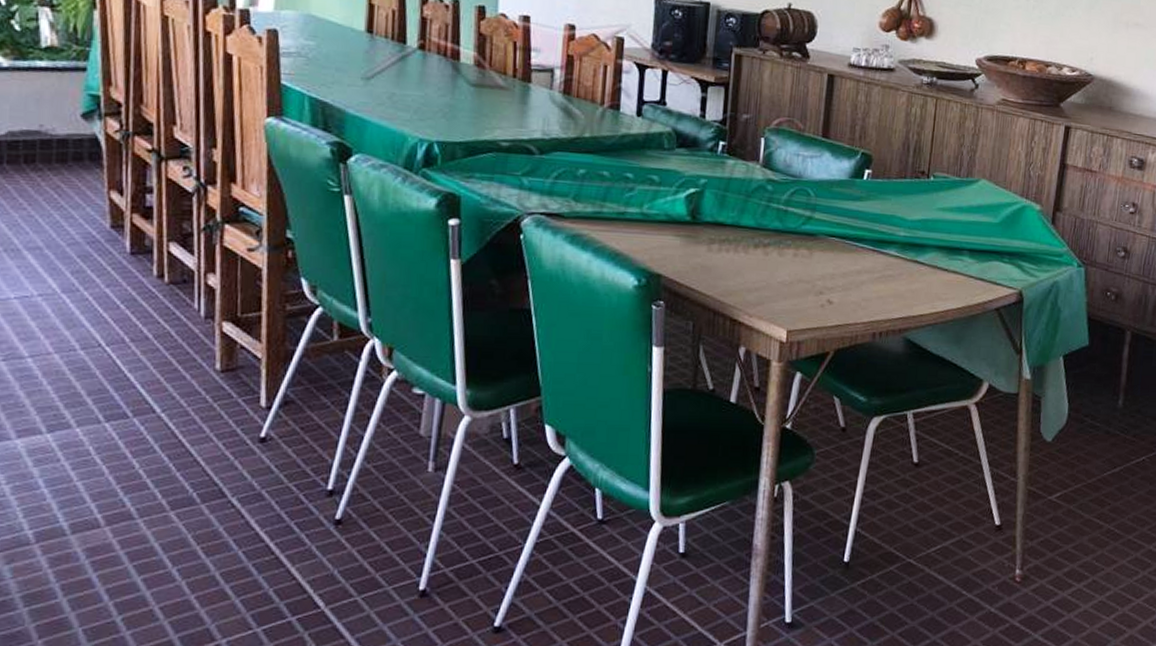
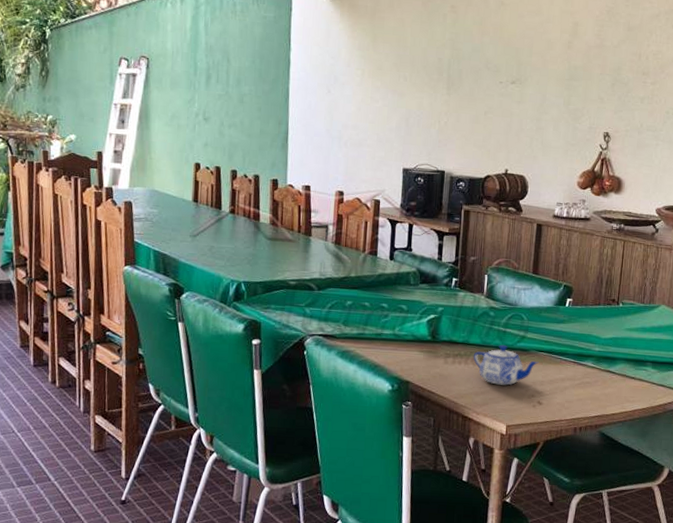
teapot: none [745,227,829,280] -> present [473,344,539,386]

